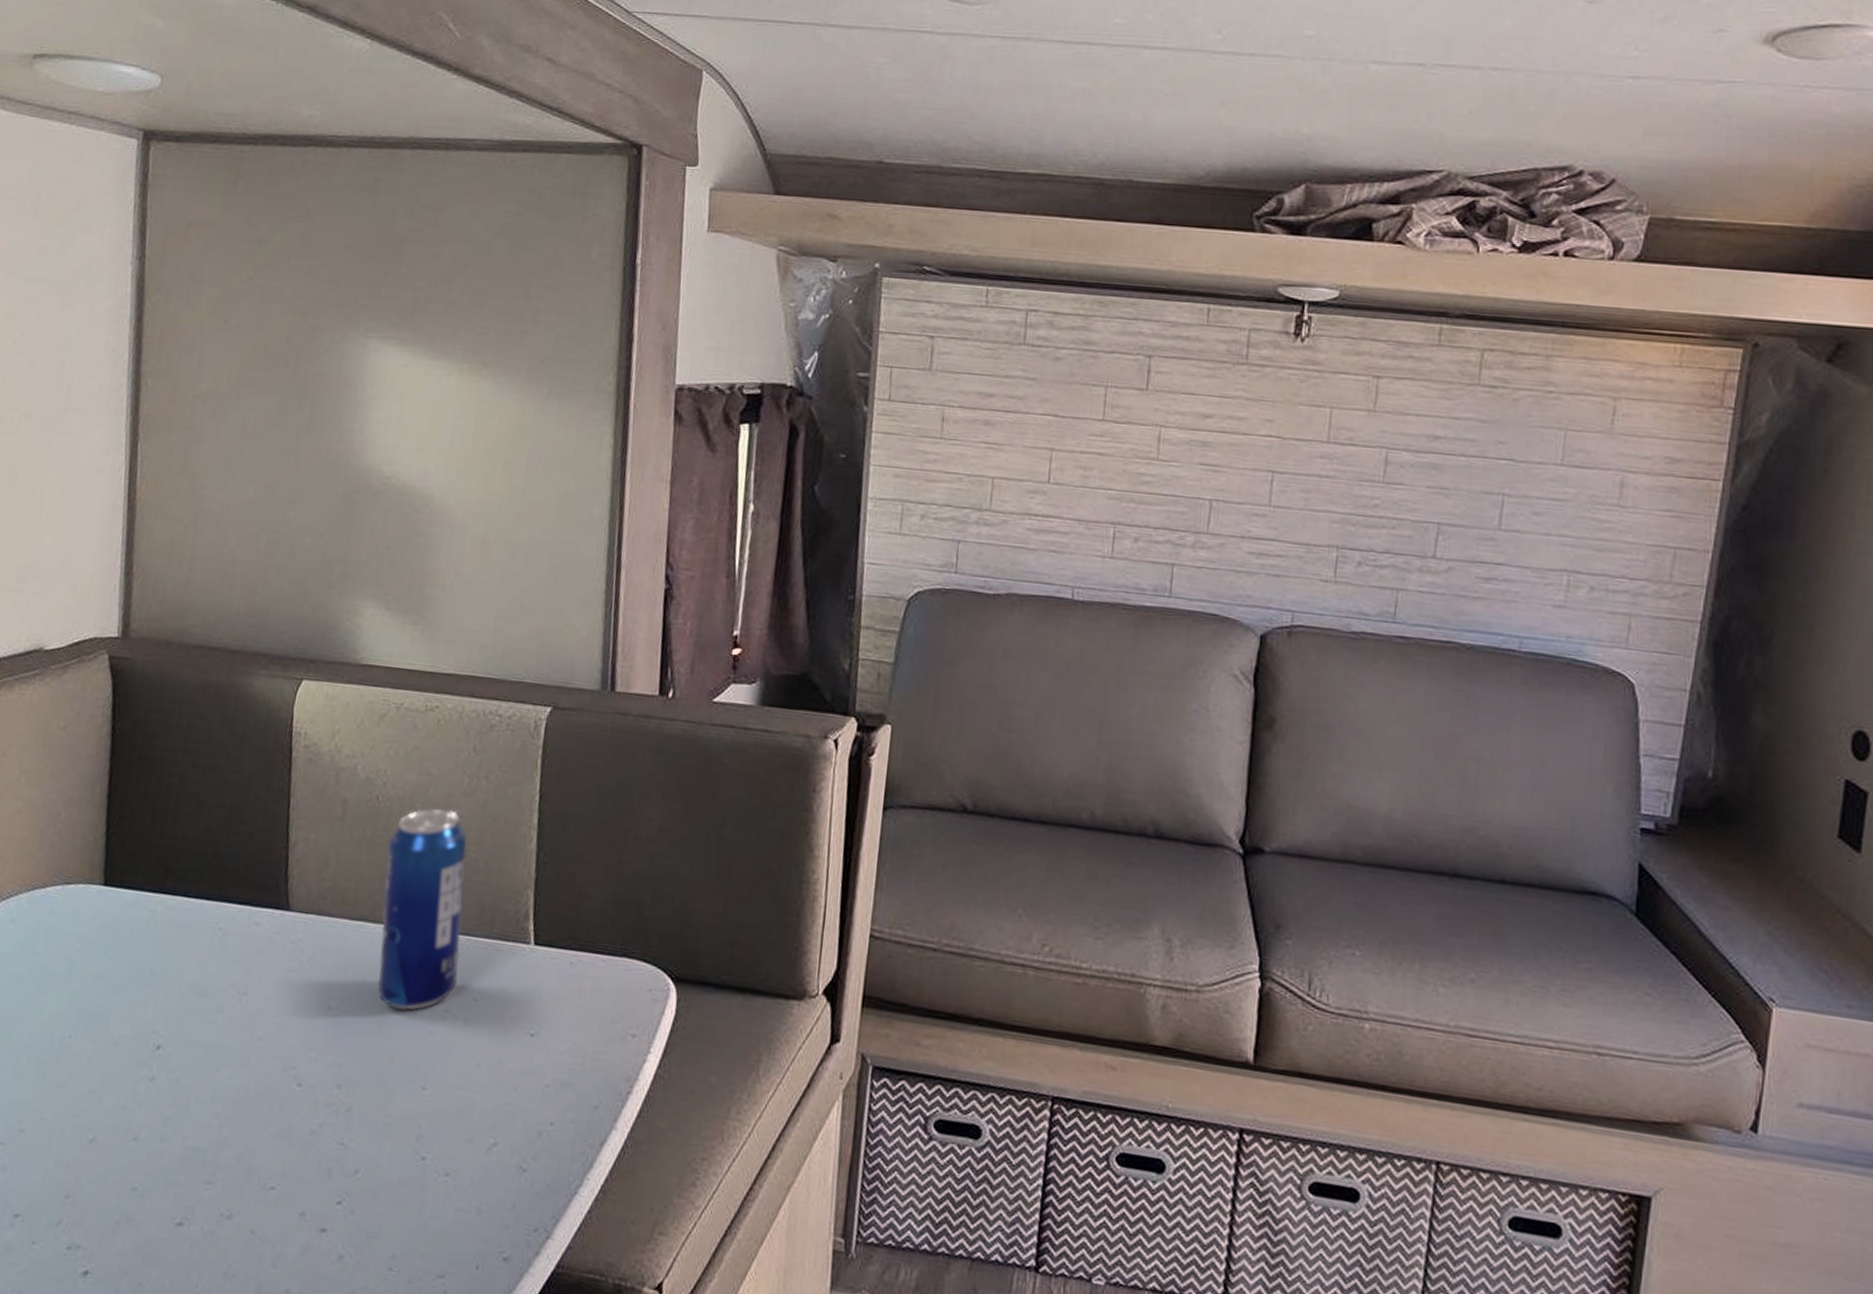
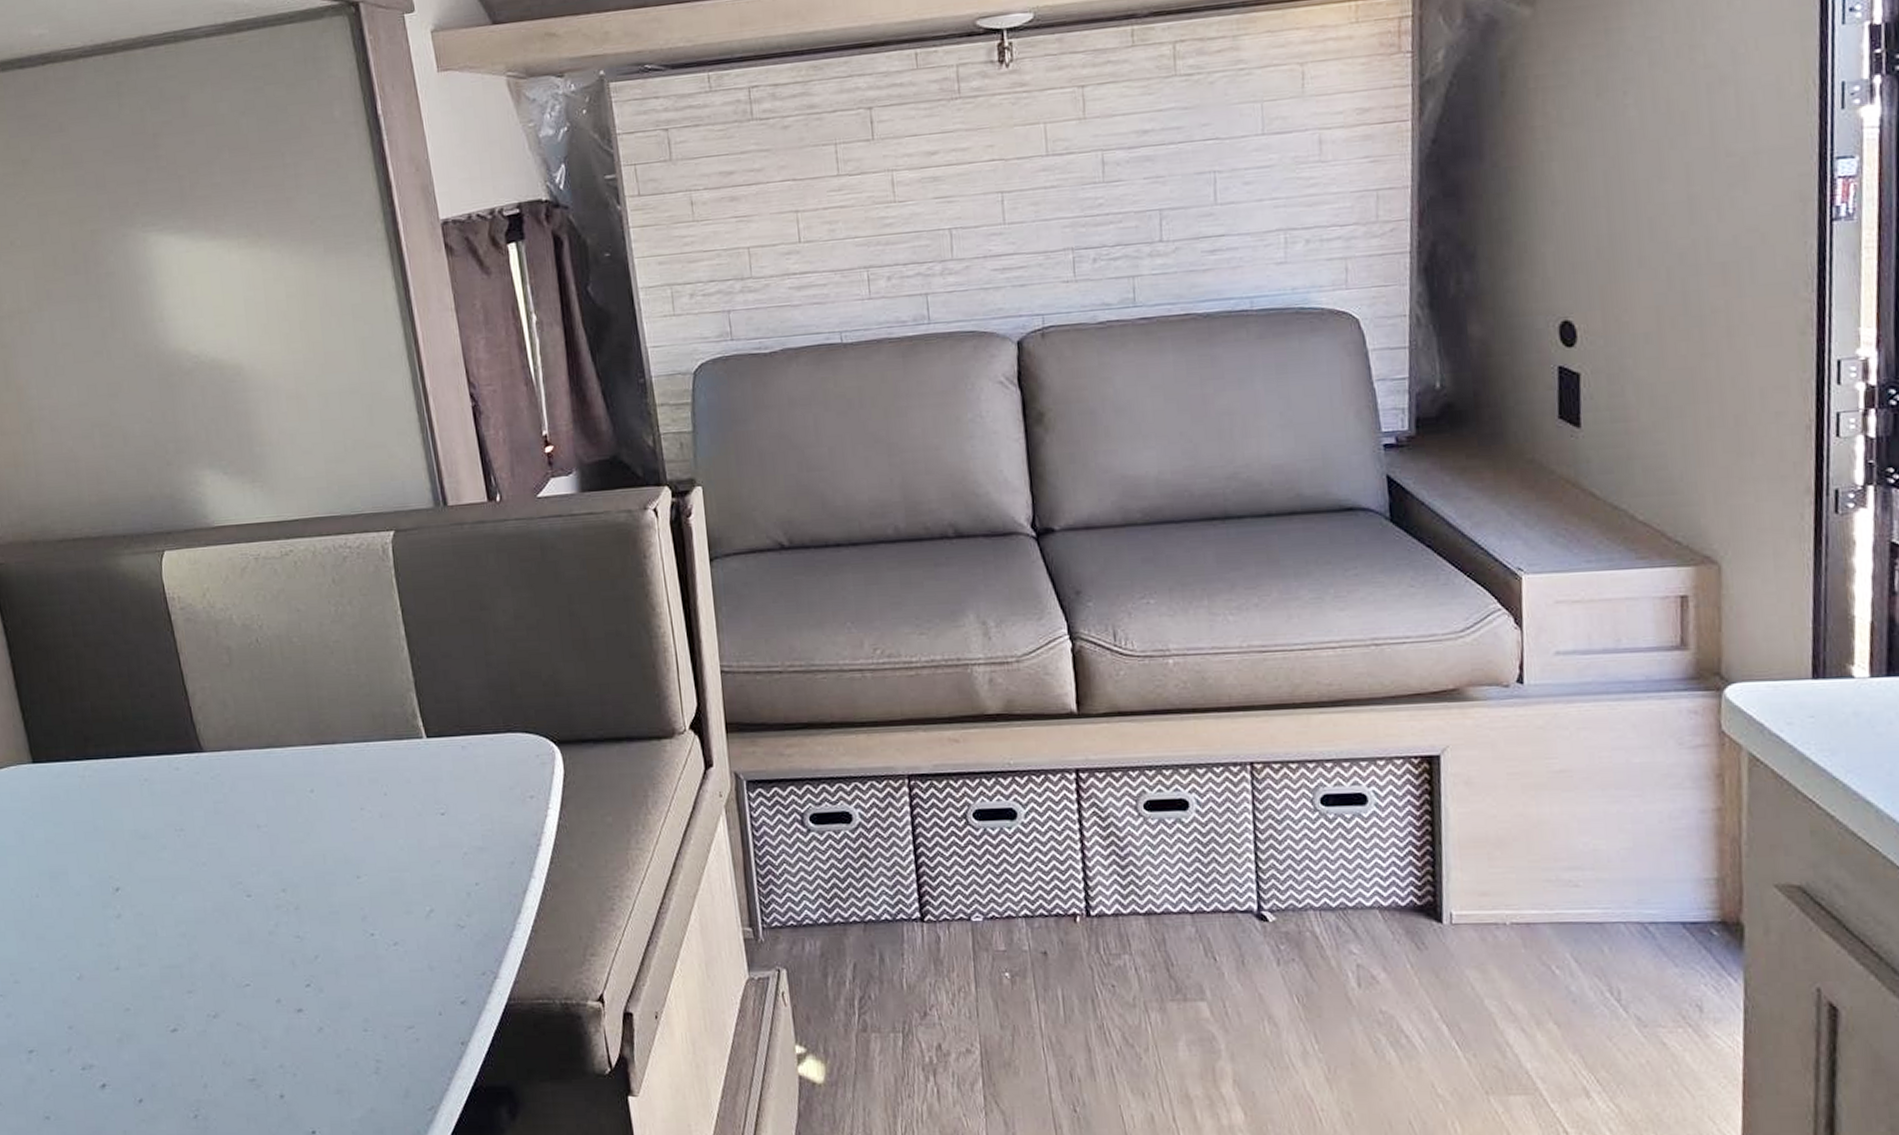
beverage can: present [377,808,467,1011] -> none [275,637,367,817]

